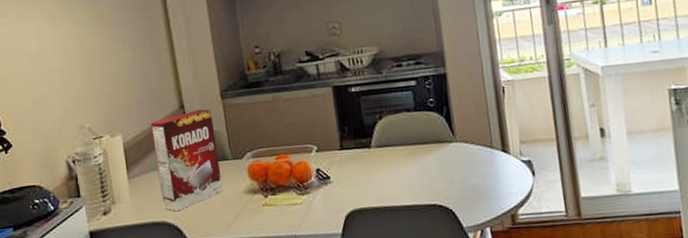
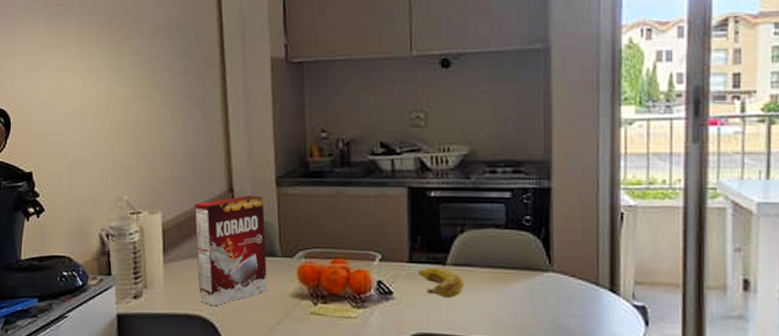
banana: none [349,150,388,176] -> present [419,267,465,298]

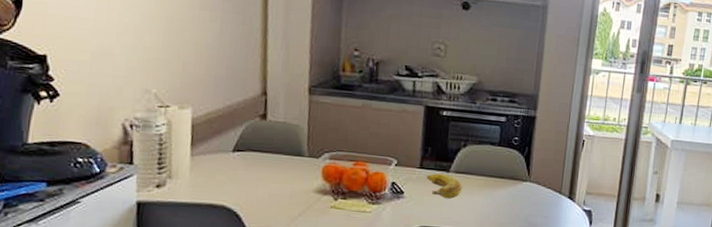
cereal box: present [194,195,267,306] -> none [225,99,296,198]

